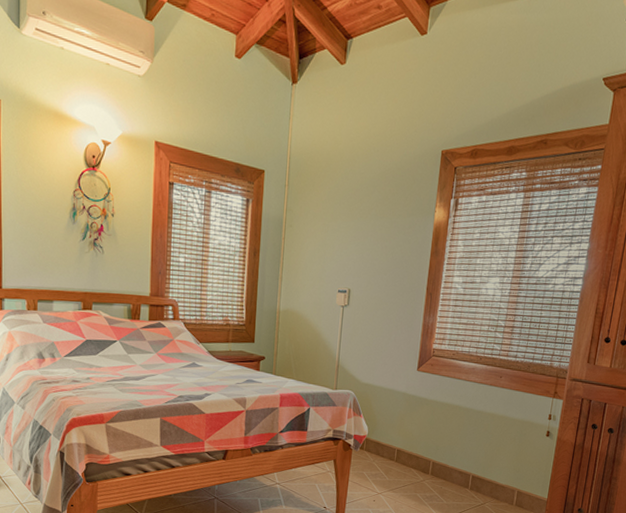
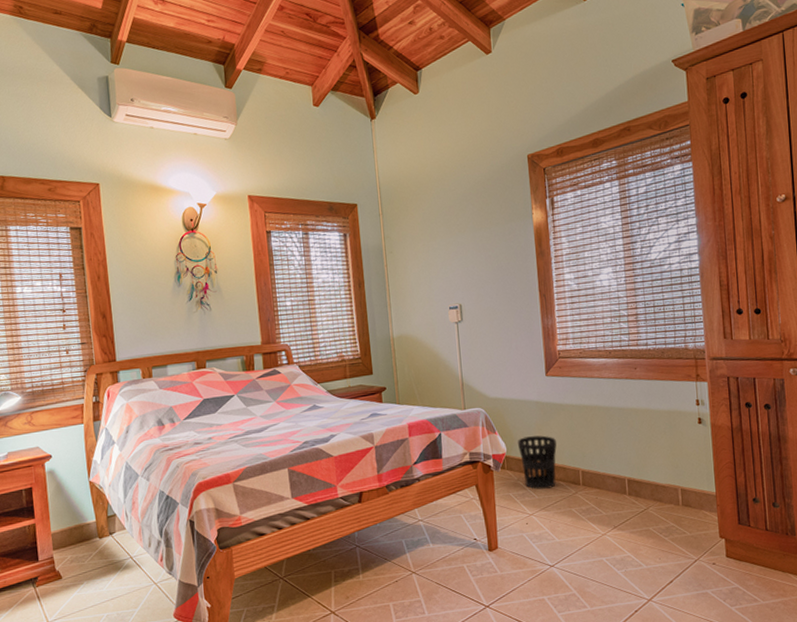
wastebasket: none [379,423,415,473] -> present [518,435,557,490]

